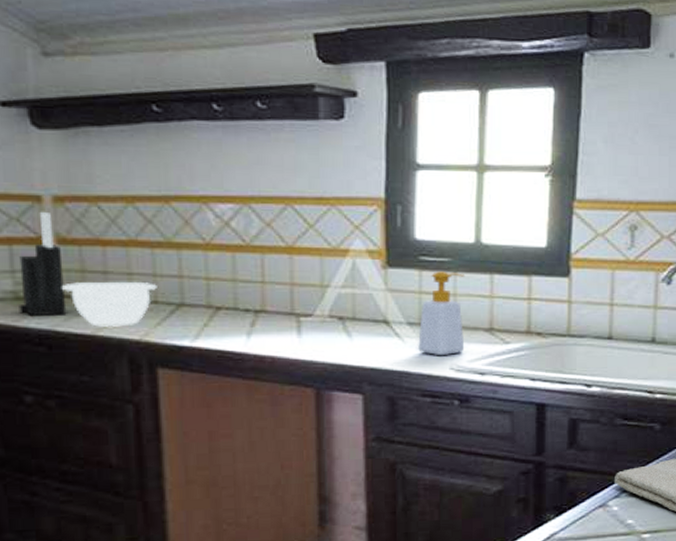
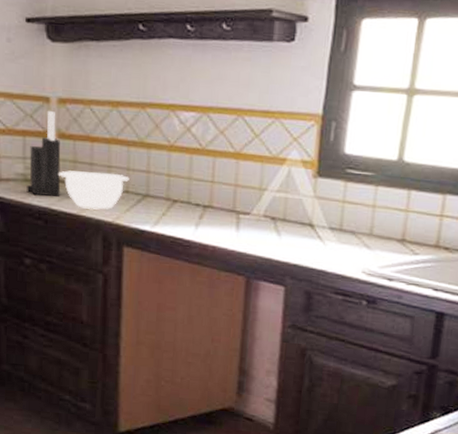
soap bottle: present [418,271,466,356] -> none [336,184,386,260]

